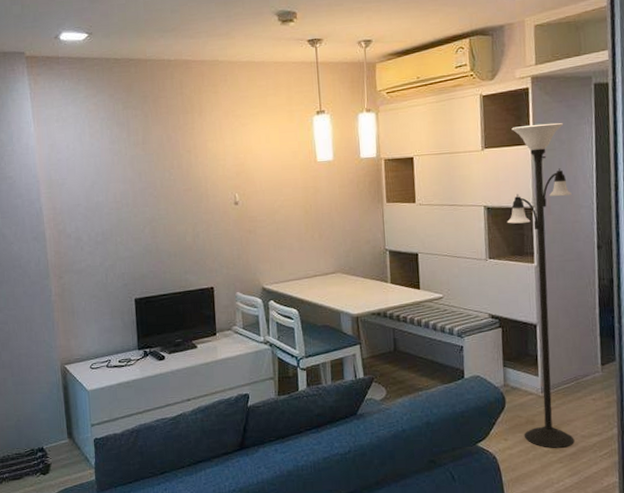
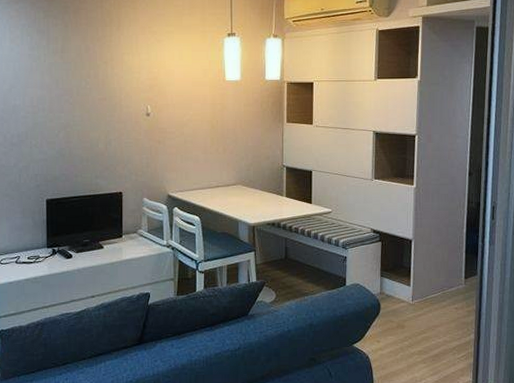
floor lamp: present [506,122,575,448] -> none [392,59,450,350]

